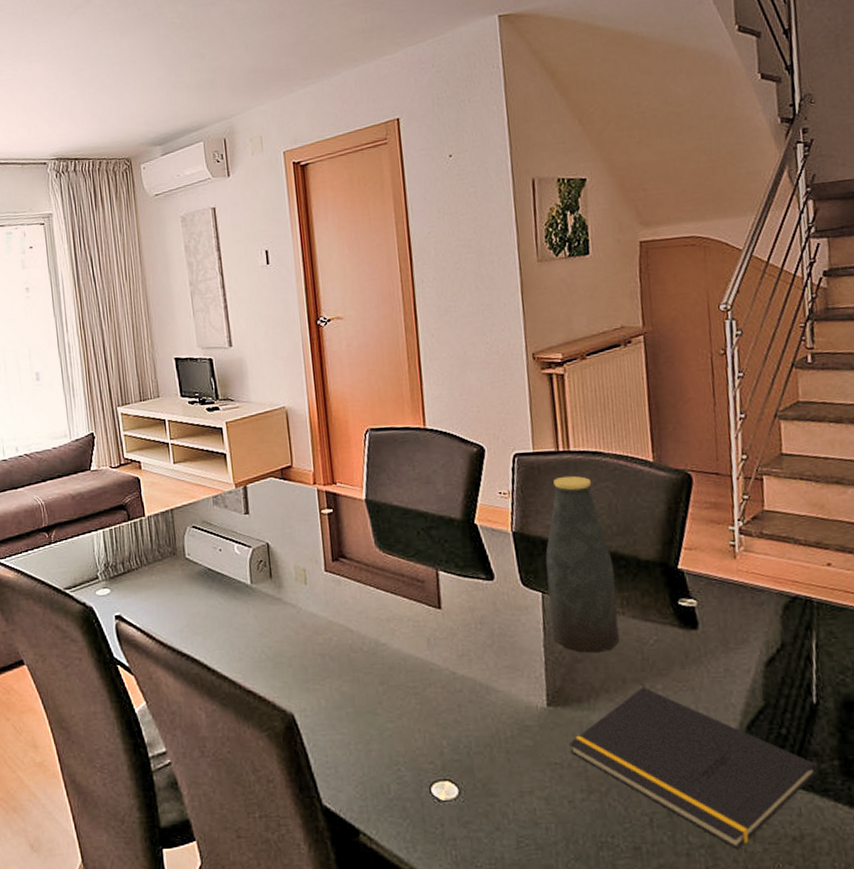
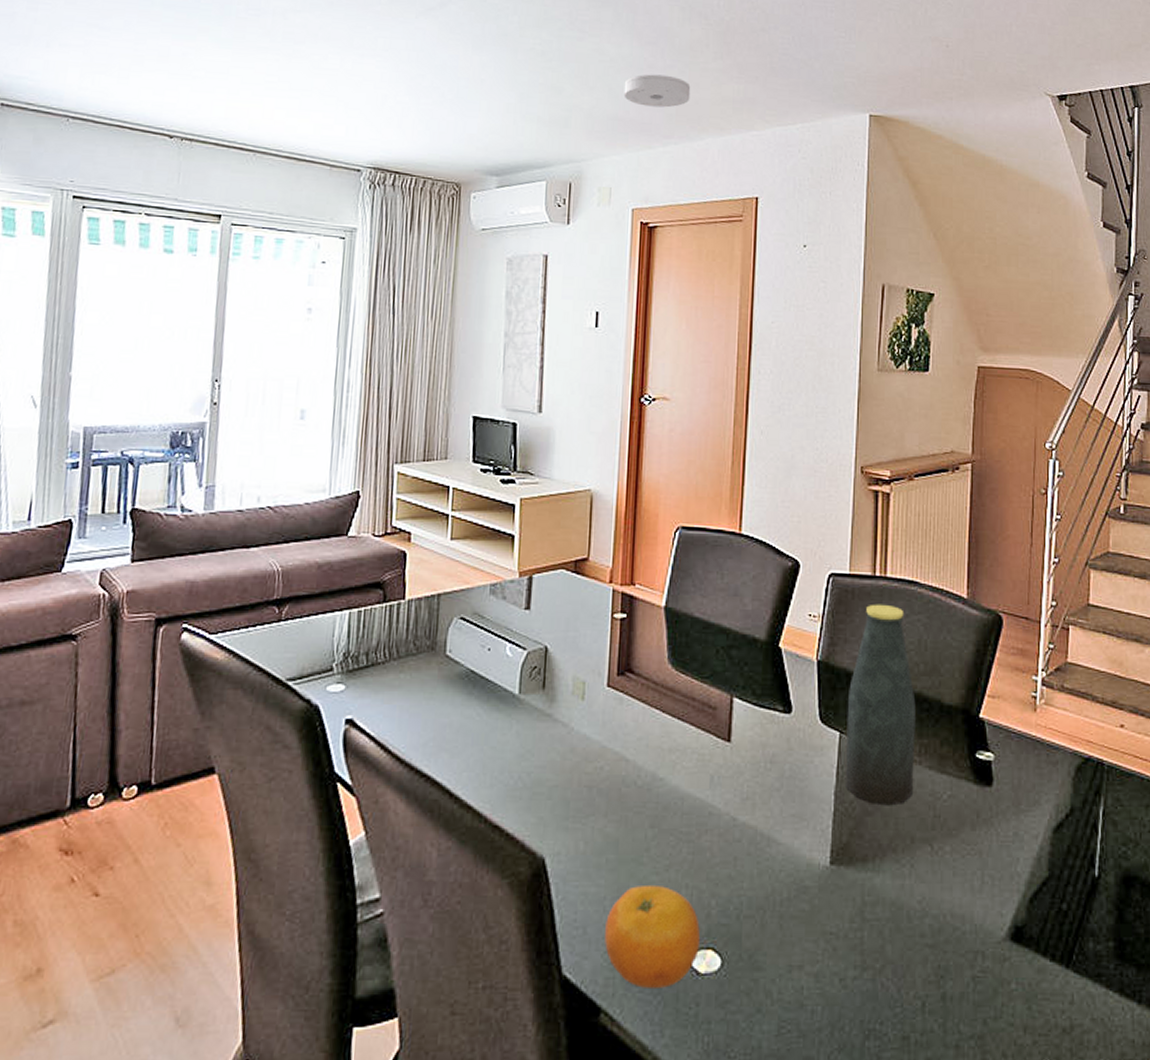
smoke detector: none [258,20,322,54] -> present [623,74,691,108]
fruit: none [353,730,438,814] -> present [605,884,701,988]
notepad: present [568,686,818,849] -> none [847,847,1093,1041]

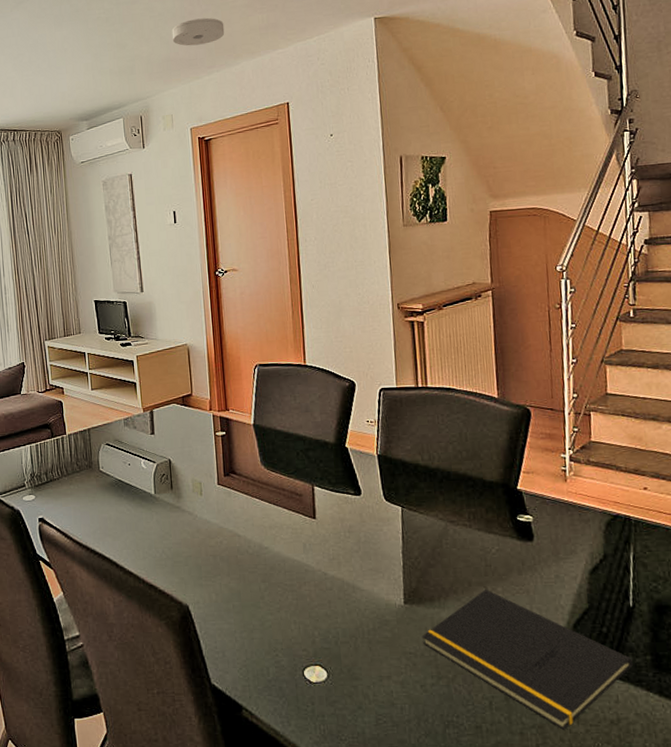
fruit: present [605,884,701,988] -> none [238,622,310,693]
bottle: present [844,604,916,806] -> none [405,408,467,560]
notepad: none [847,847,1093,1041] -> present [421,589,633,730]

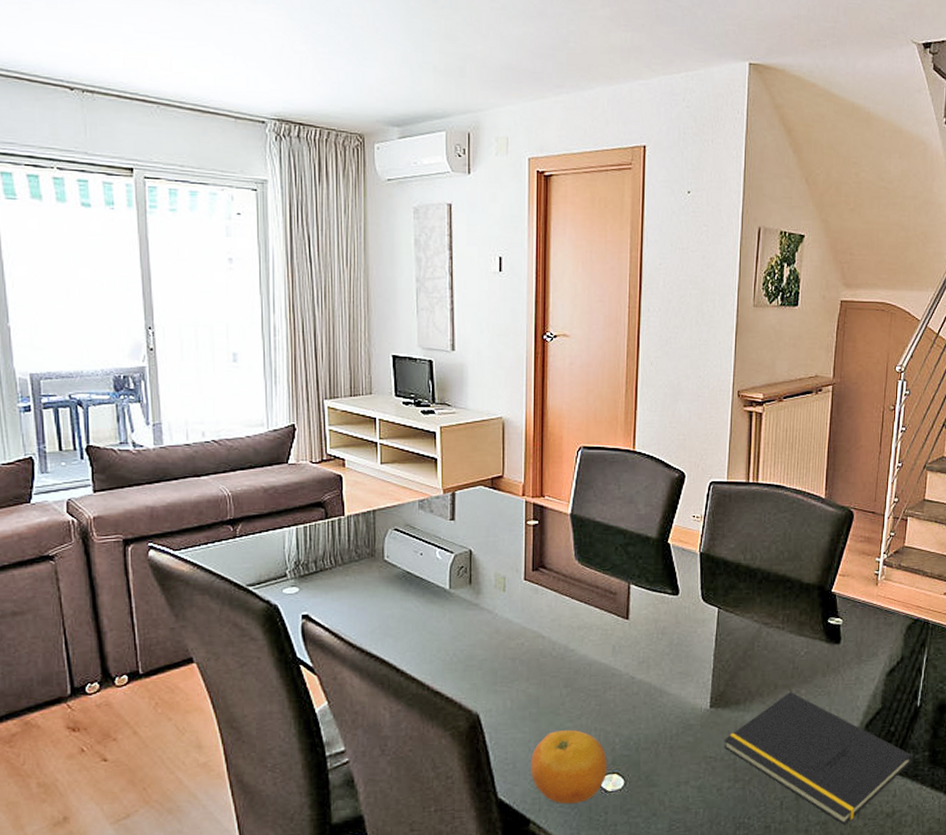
smoke detector: present [171,17,225,46] -> none [516,22,580,57]
fruit: none [238,622,310,693] -> present [531,729,608,804]

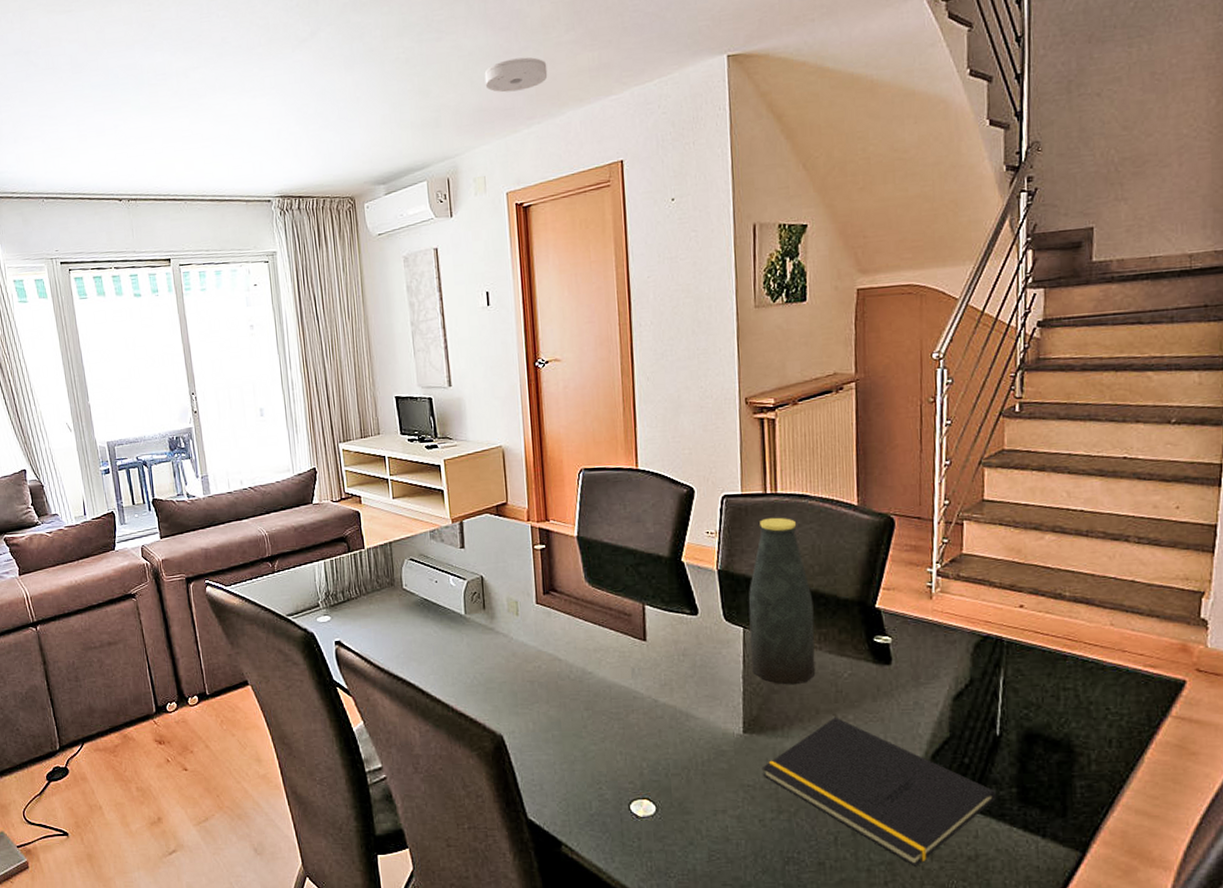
smoke detector: none [516,22,580,57] -> present [484,57,548,93]
fruit: present [531,729,608,804] -> none [557,752,637,828]
bottle: none [722,505,781,662] -> present [748,517,816,685]

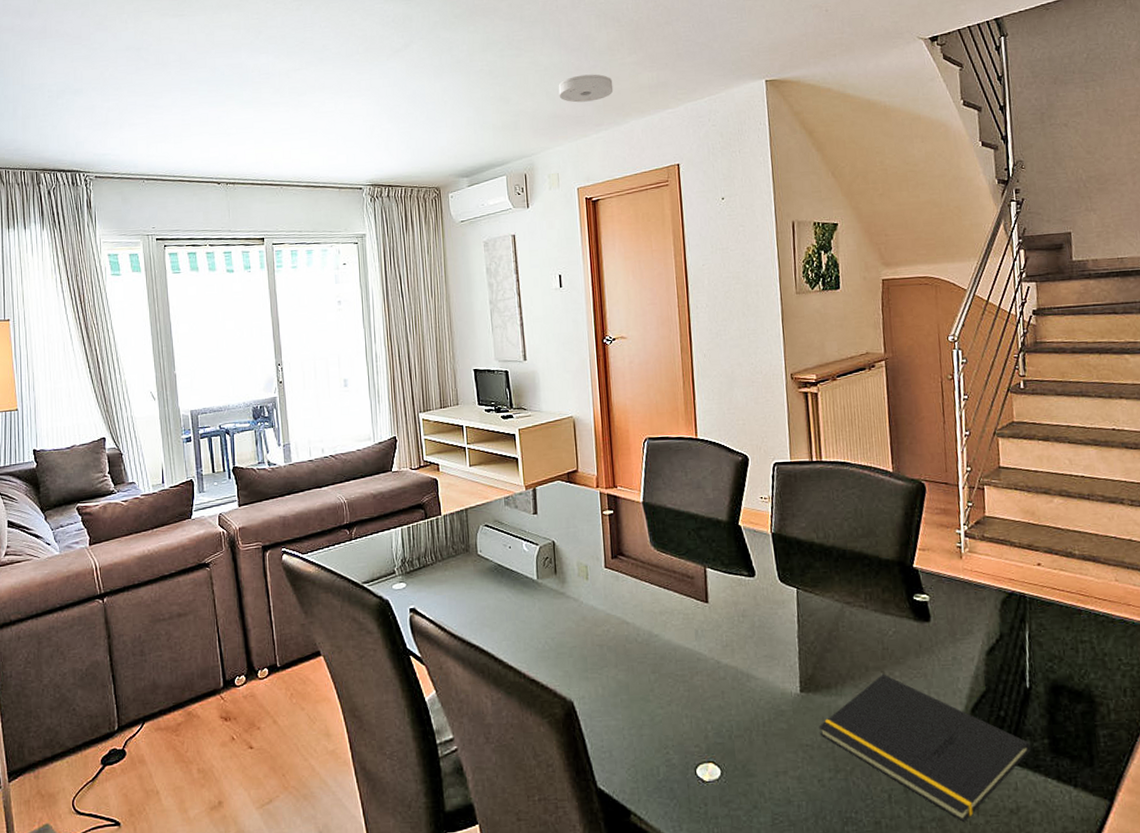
bottle: present [748,517,816,685] -> none [800,483,864,643]

